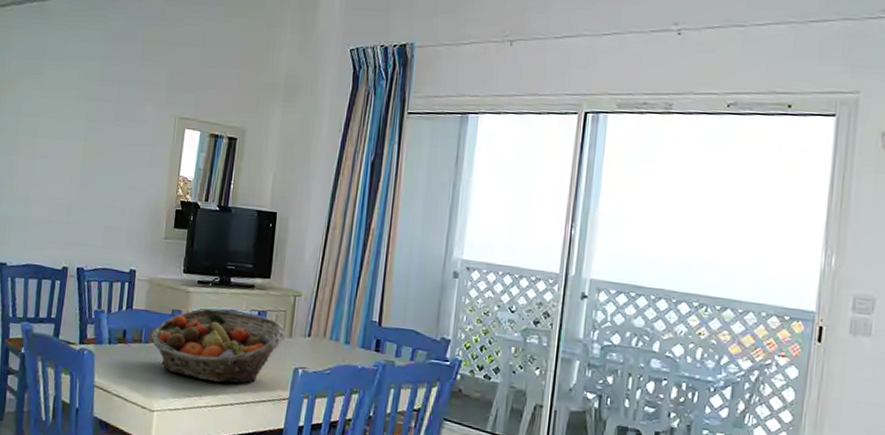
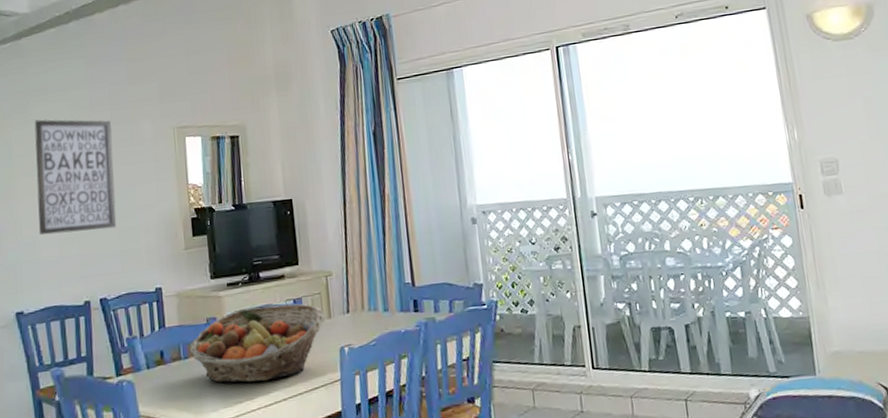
wall art: none [32,83,117,204] -> present [34,119,117,236]

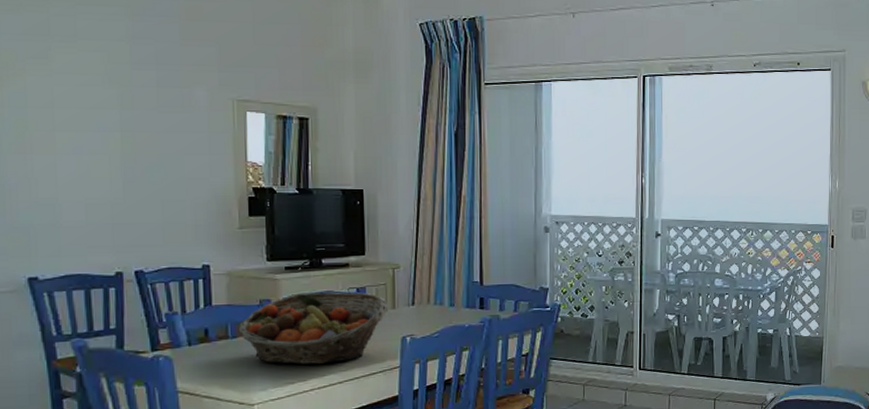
wall art: present [34,119,117,236] -> none [57,69,159,199]

